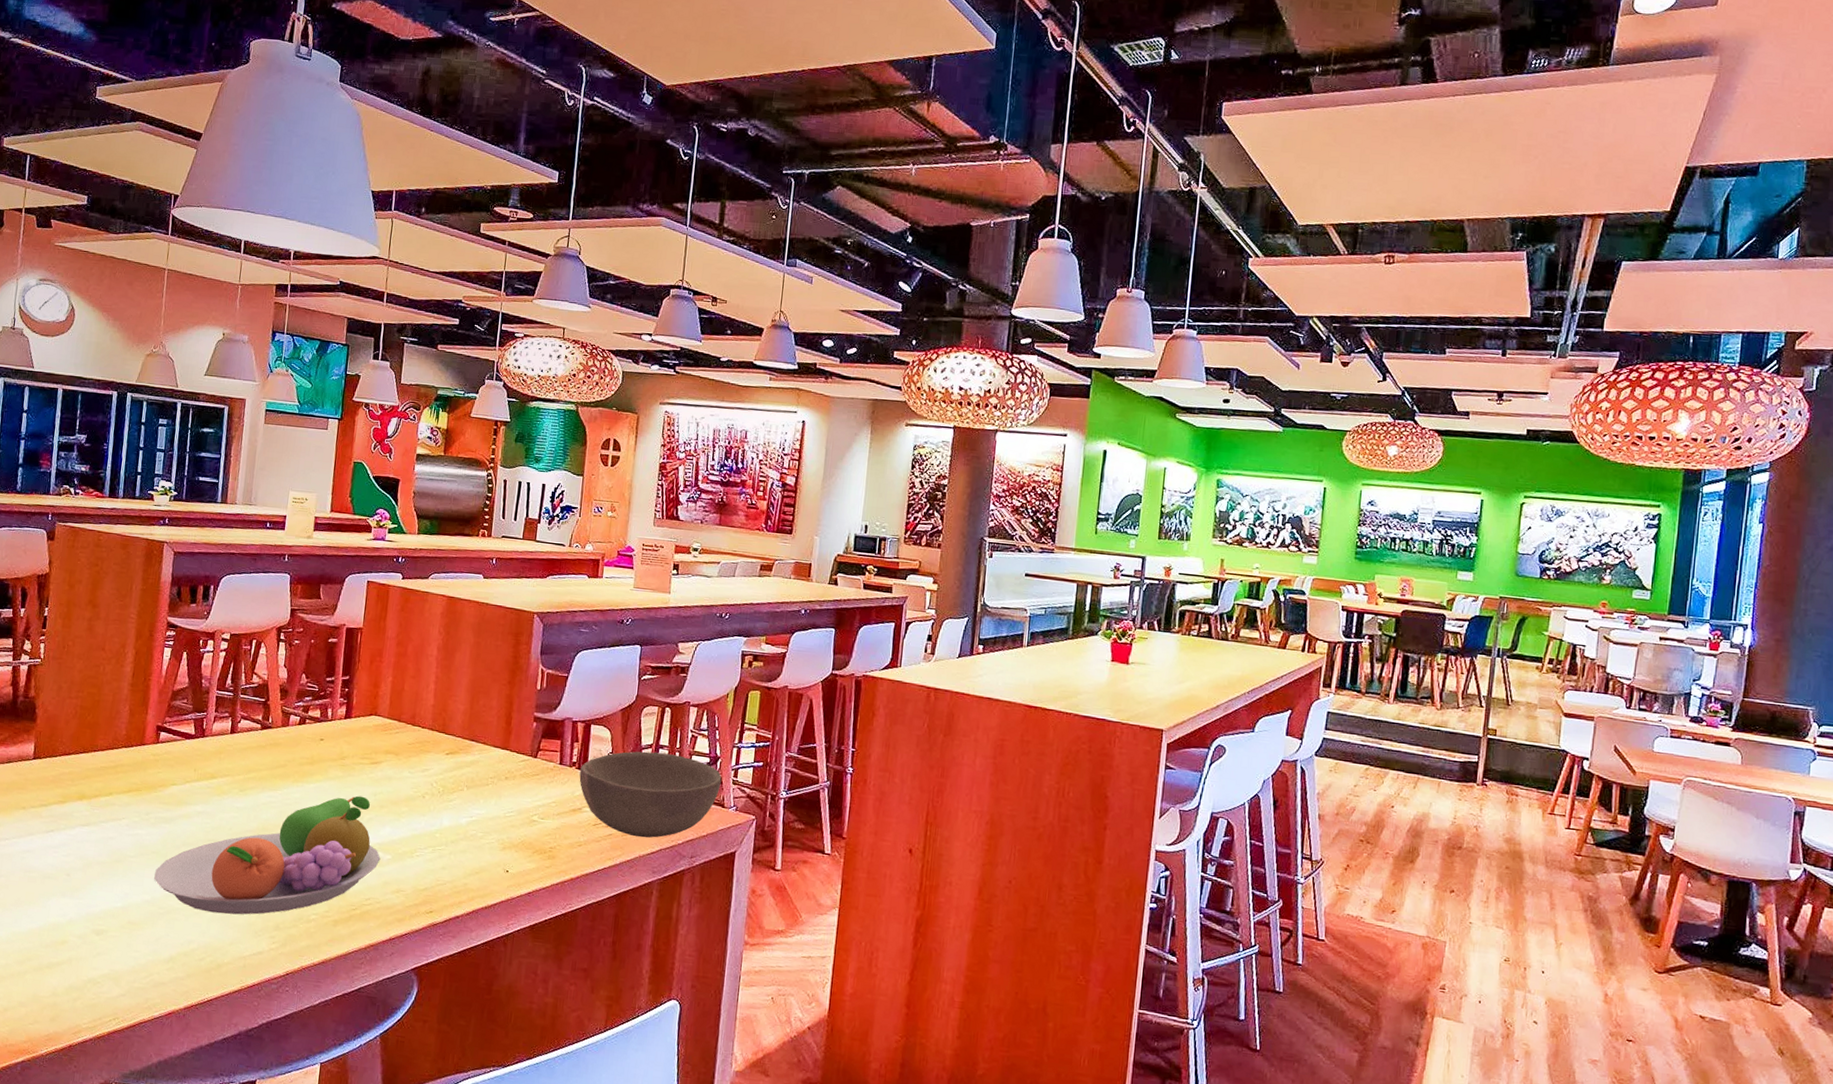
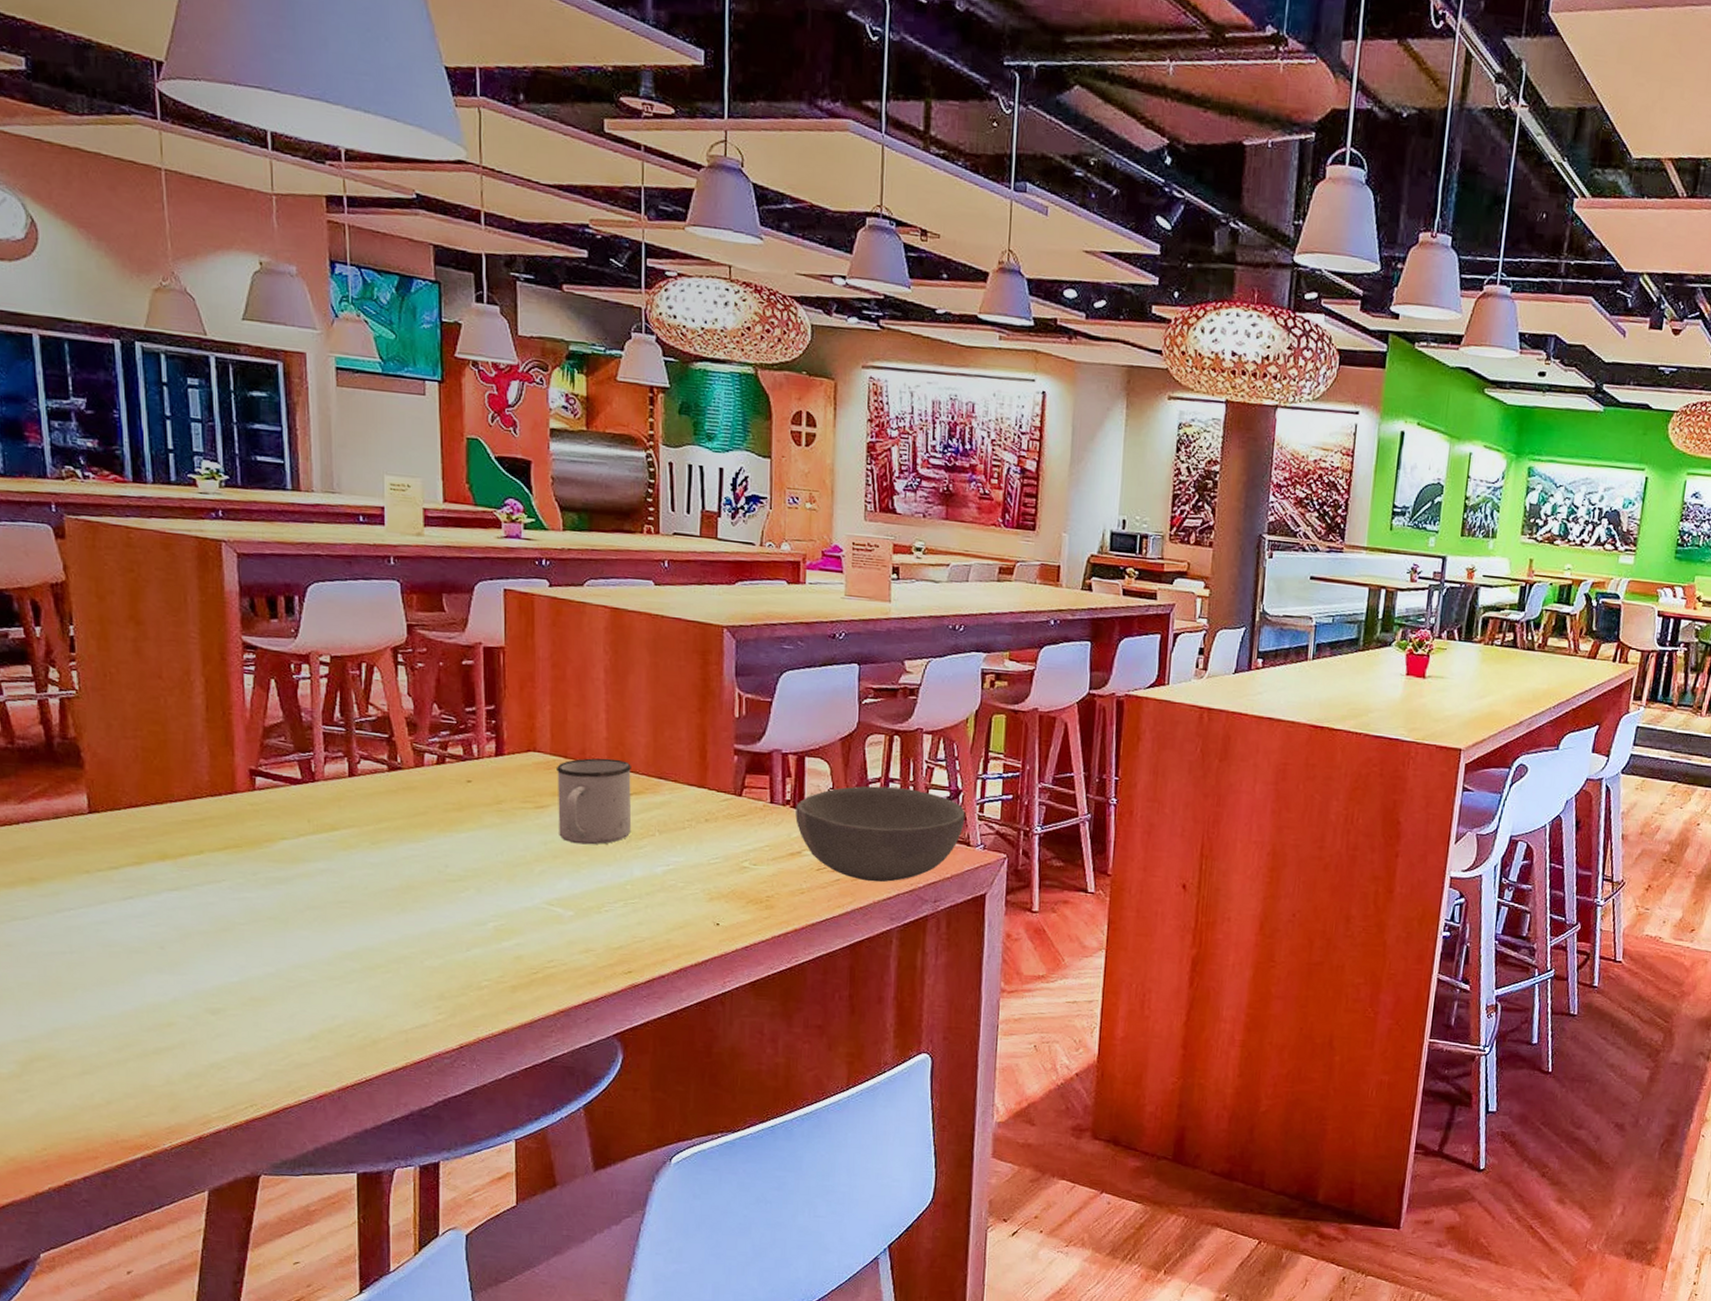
fruit bowl: present [154,795,381,915] -> none [276,845,561,985]
mug: none [387,722,451,797] -> present [557,758,632,845]

